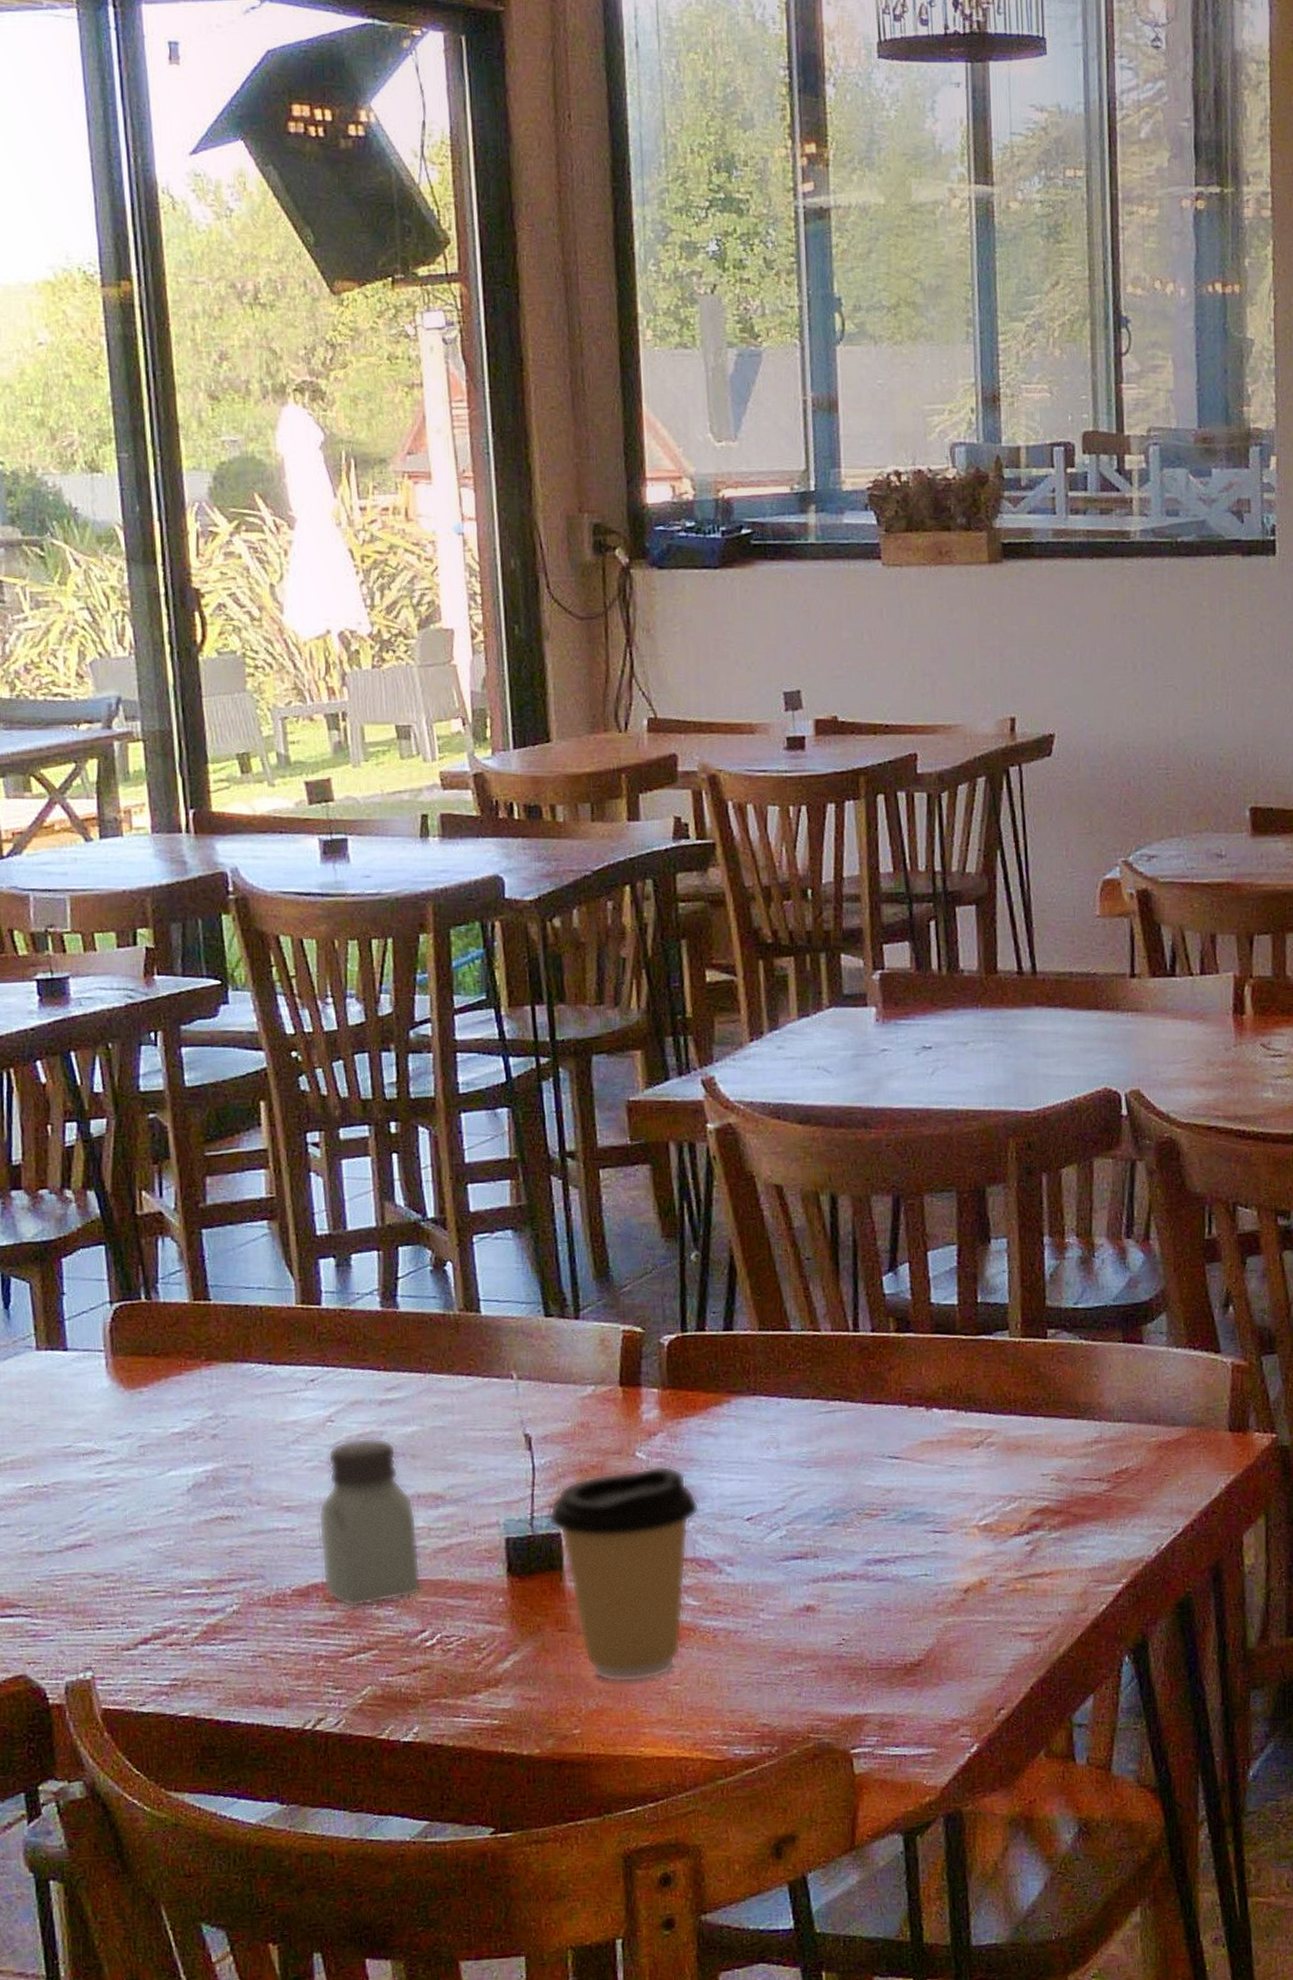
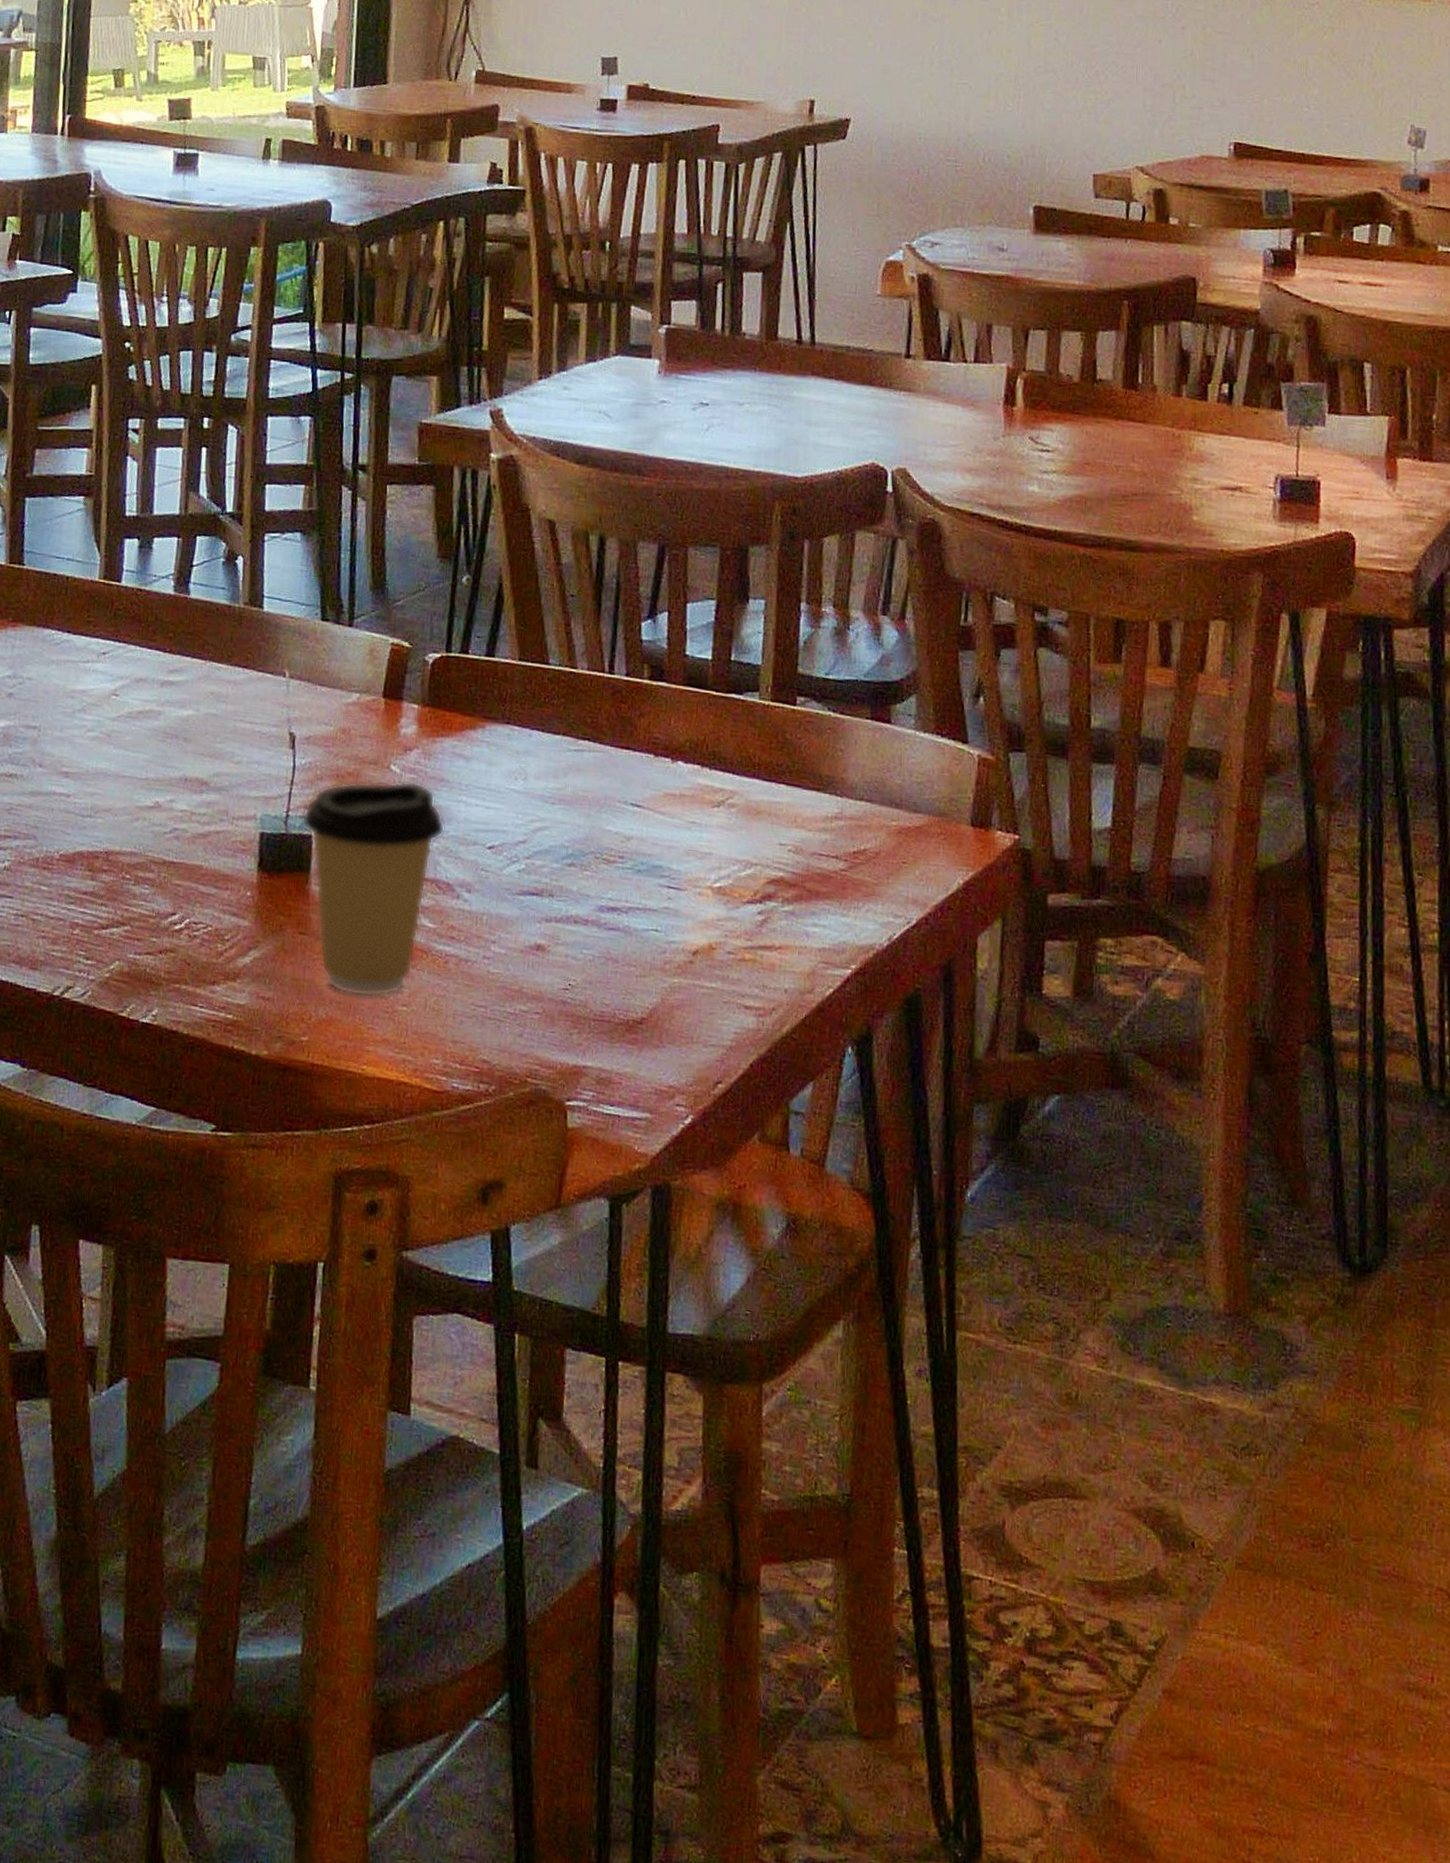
saltshaker: present [318,1437,422,1608] -> none [88,715,181,881]

